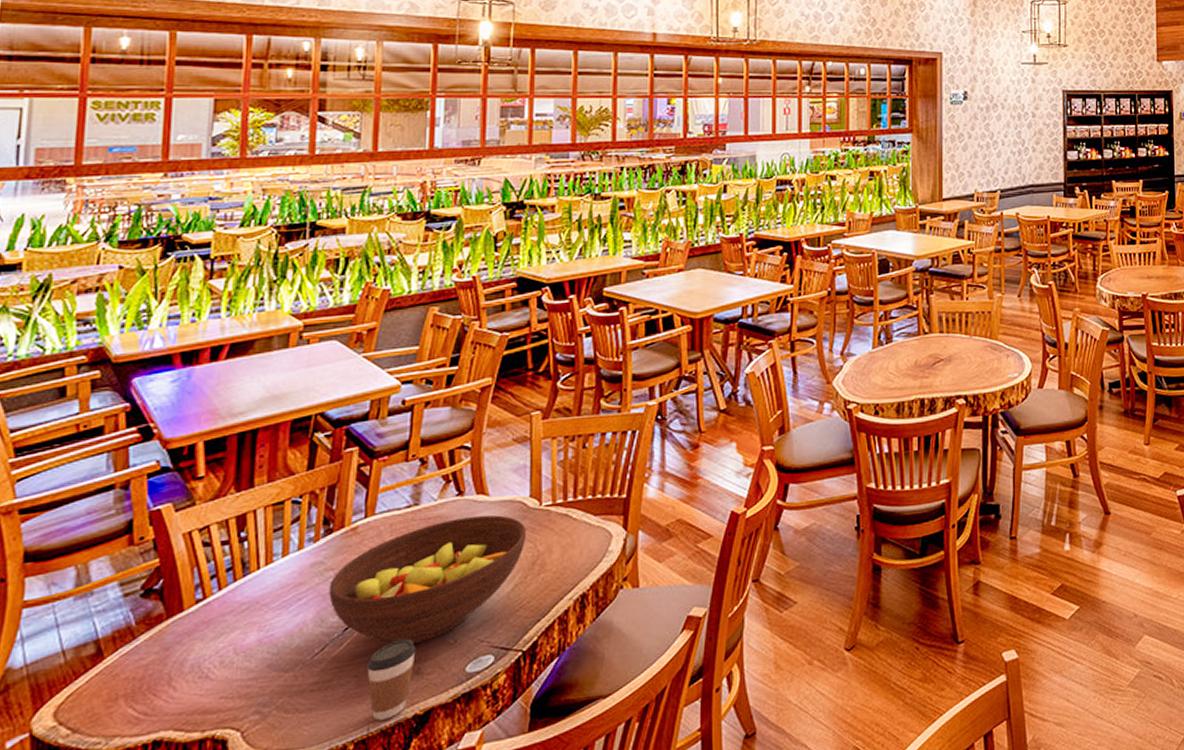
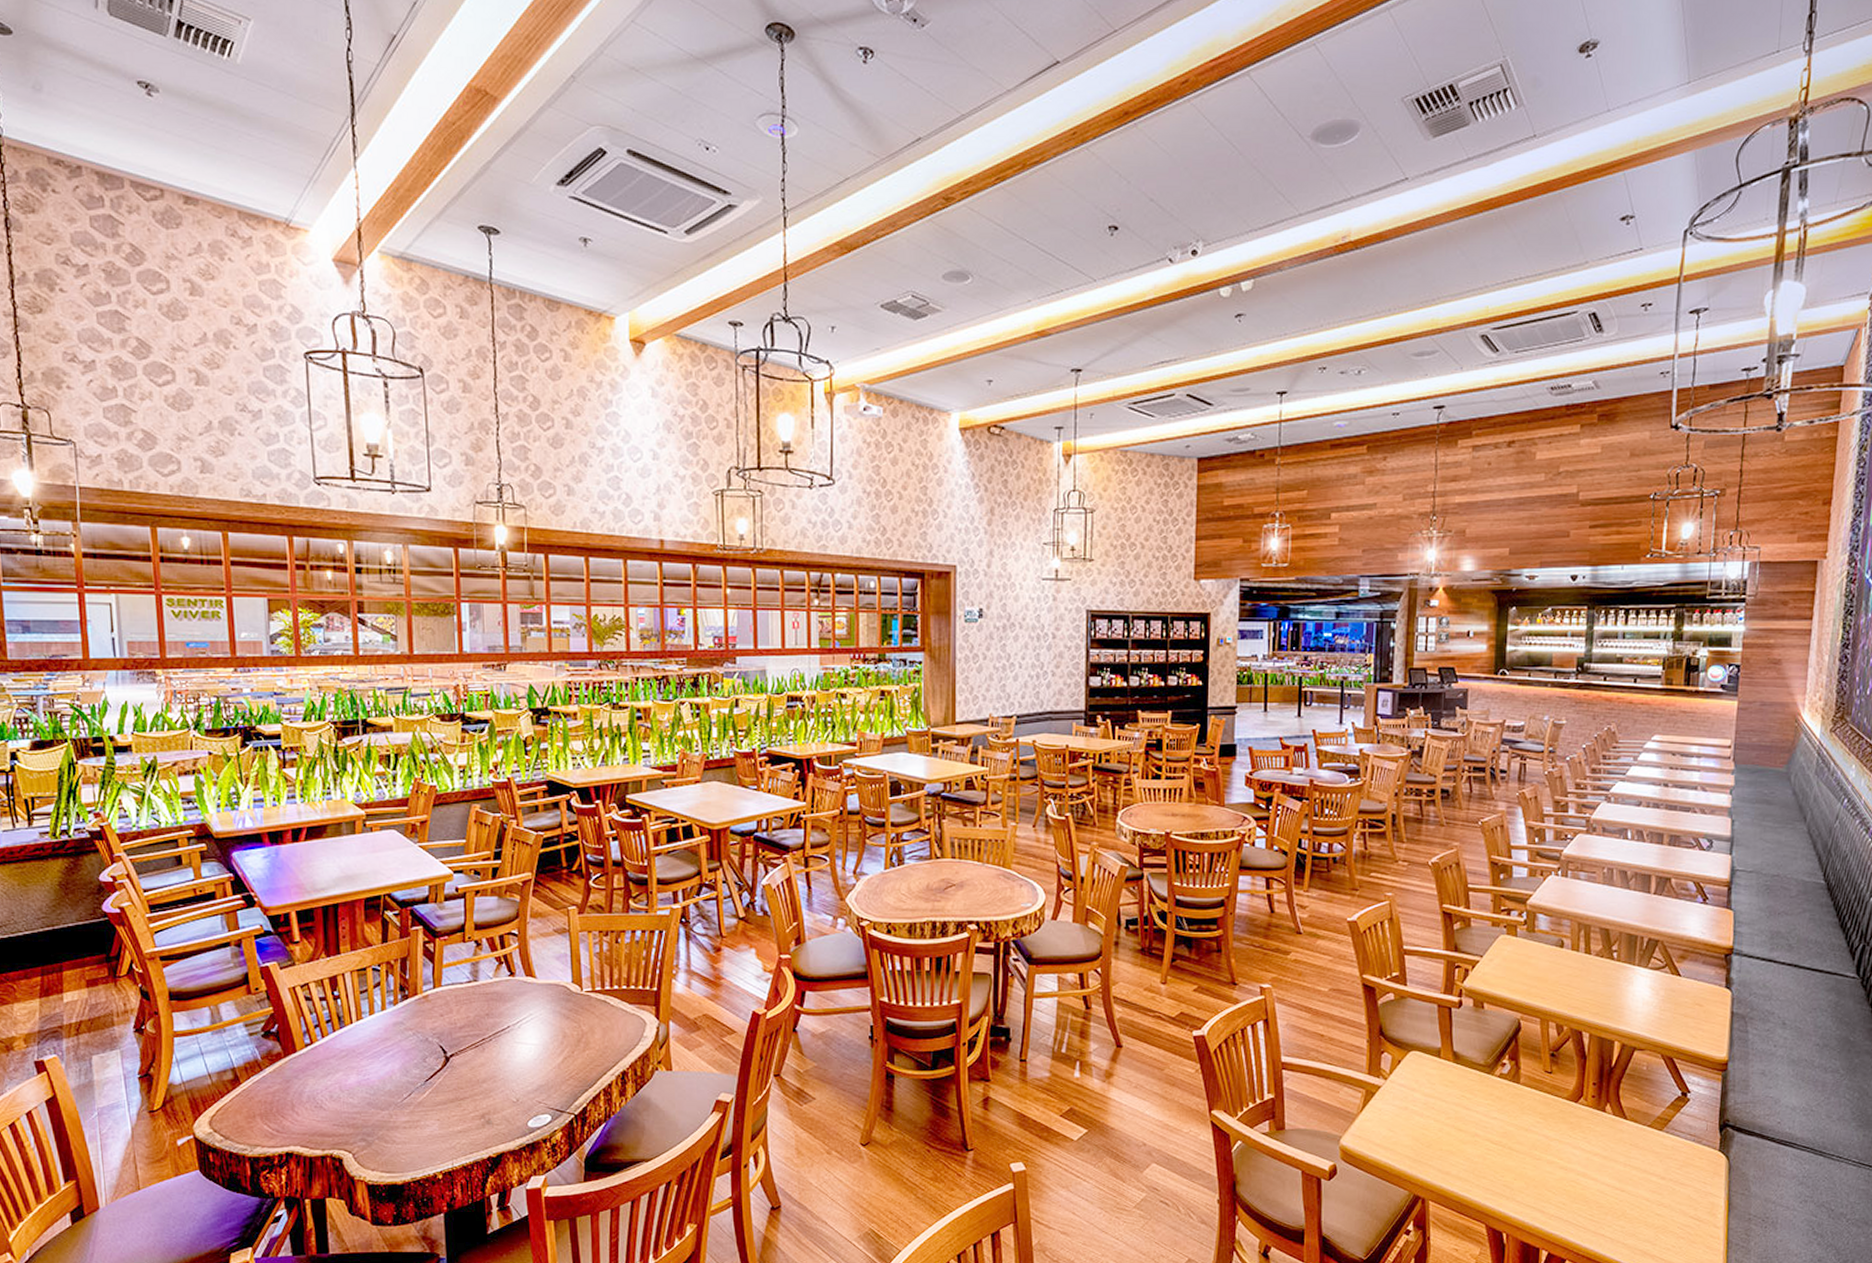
fruit bowl: present [329,514,527,644] -> none [410,995,572,1099]
coffee cup: present [367,639,416,721] -> none [447,1094,486,1158]

